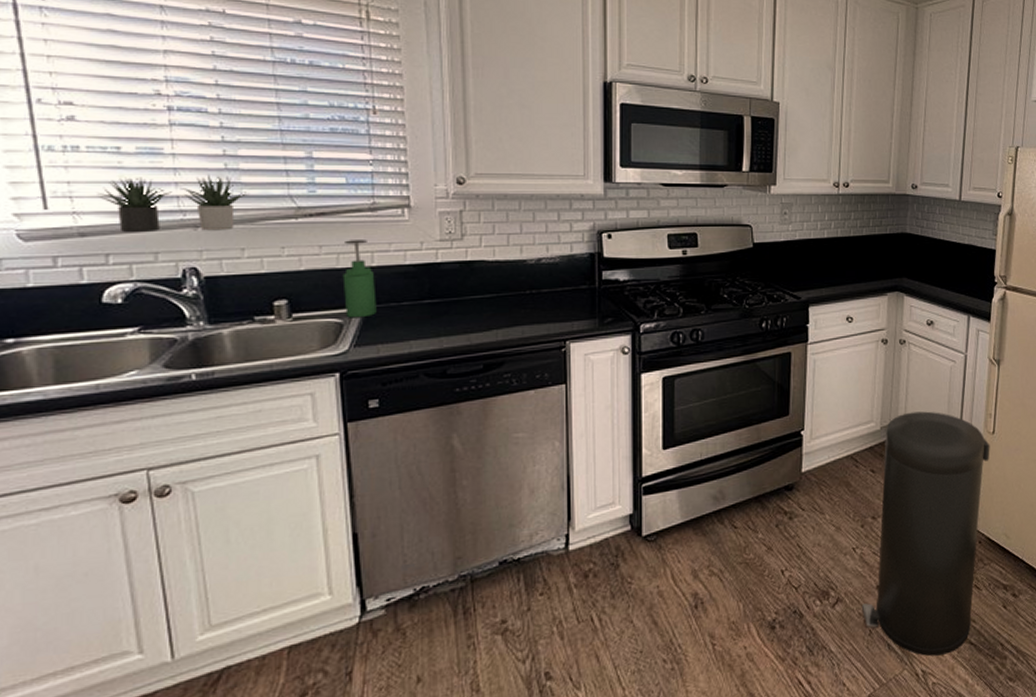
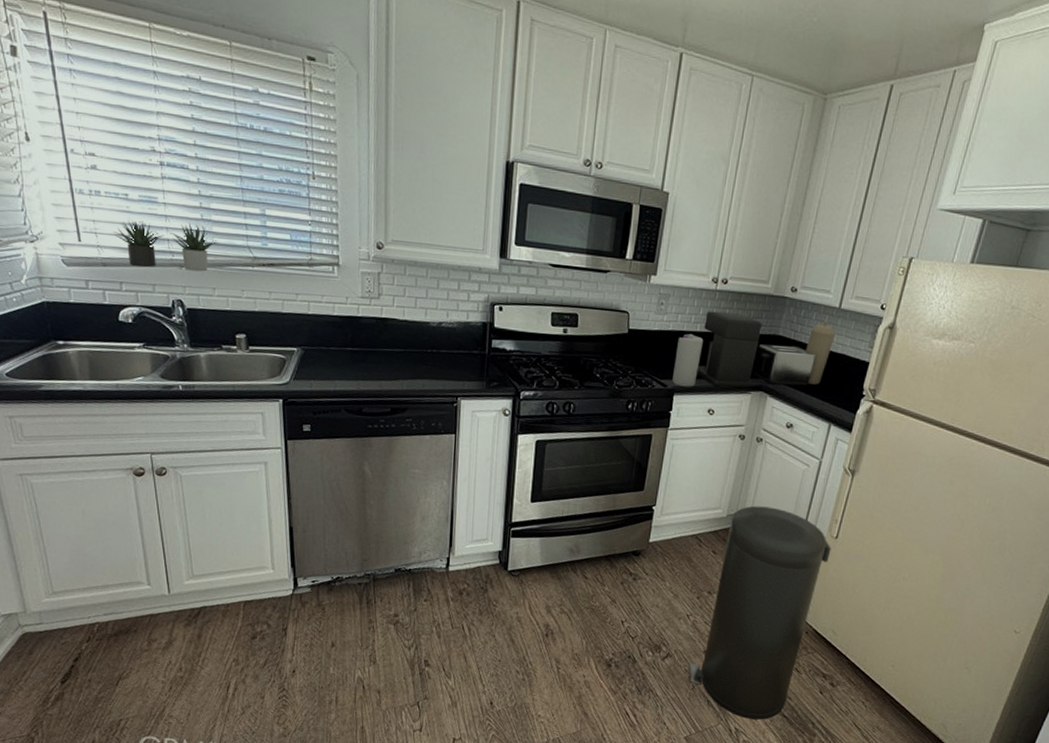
soap dispenser: present [342,240,377,318] -> none [286,289,311,356]
paper towel holder: none [805,241,833,297] -> present [672,334,704,387]
coffee maker: none [830,215,889,292] -> present [696,311,762,388]
toaster: none [886,242,945,283] -> present [753,343,816,386]
canister: none [934,213,960,278] -> present [806,320,835,385]

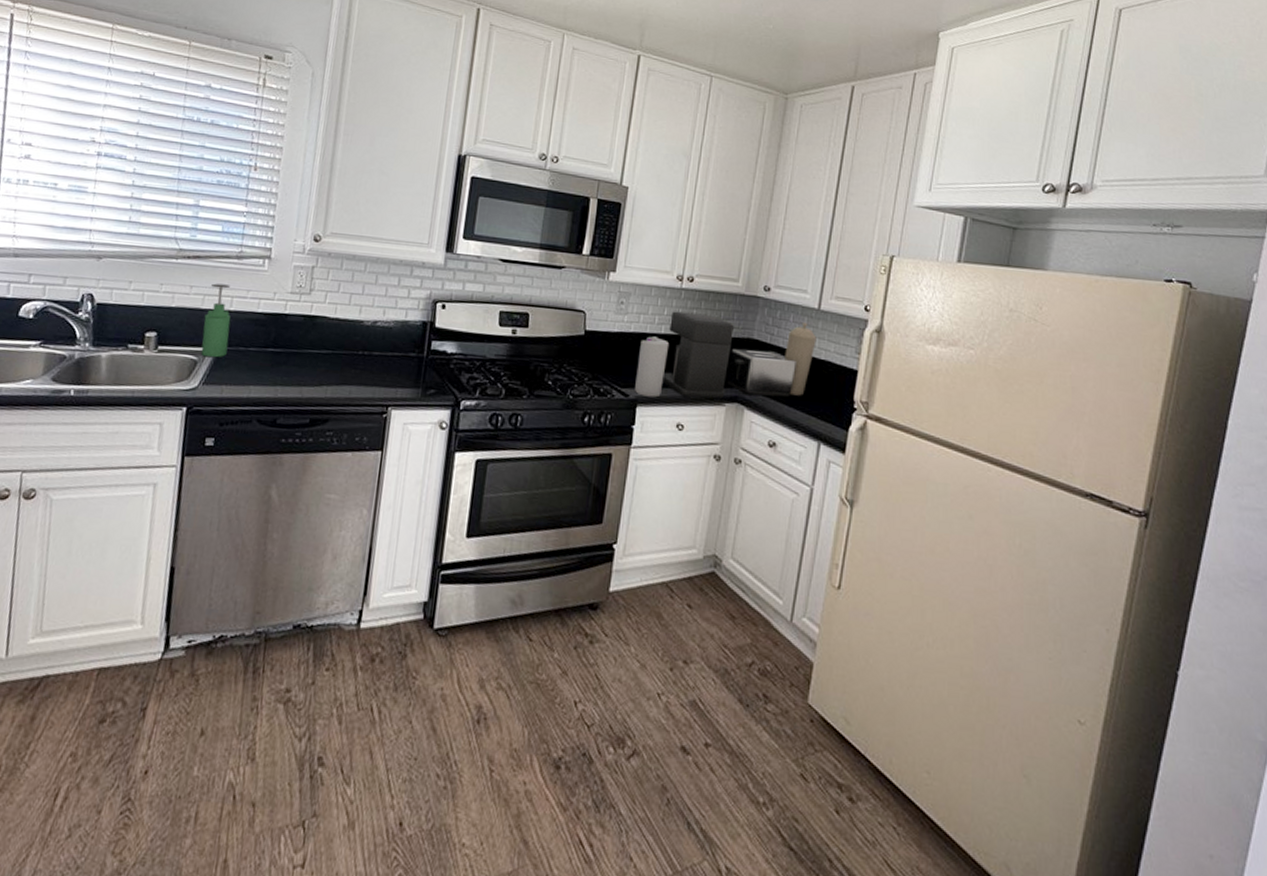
succulent plant: present [113,220,219,272] -> none [33,209,145,264]
soap dispenser: none [286,289,311,356] -> present [200,283,231,358]
pedal bin: present [688,505,831,720] -> none [660,544,834,855]

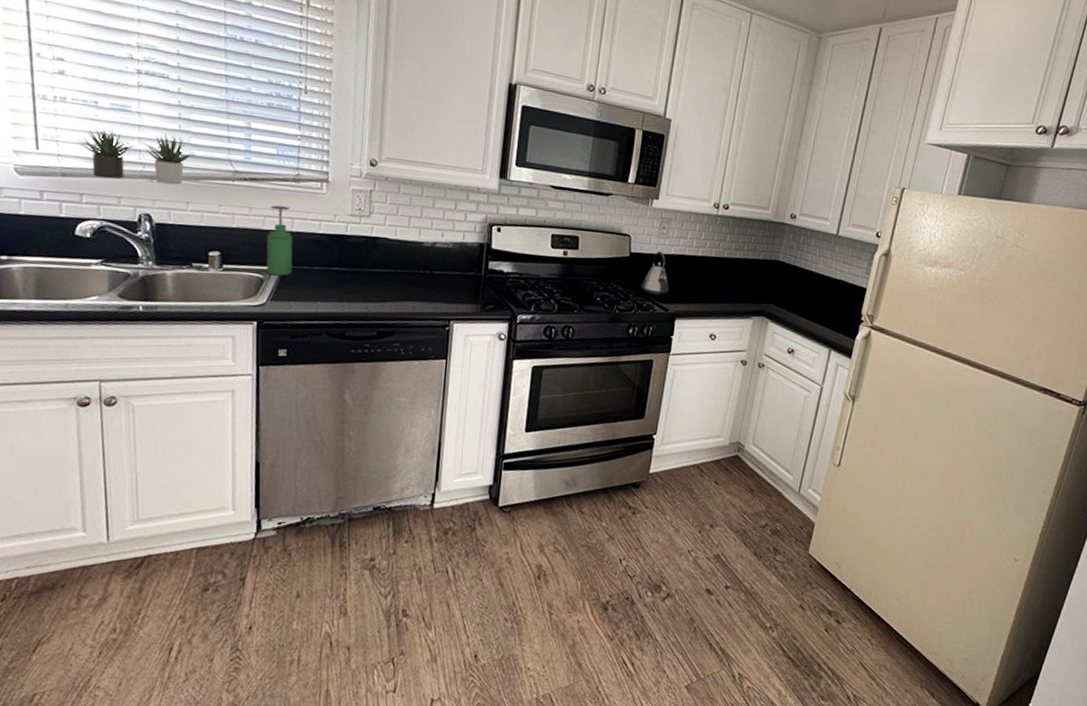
succulent plant: none [33,209,145,264] -> present [77,128,197,185]
kettle: none [597,328,630,383] -> present [640,251,670,300]
paper towel holder: present [635,336,670,398] -> none [674,258,706,312]
coffee maker: present [662,311,734,399] -> none [698,235,763,313]
toaster: present [726,348,796,398] -> none [754,269,815,312]
canister: present [785,322,817,396] -> none [805,247,834,310]

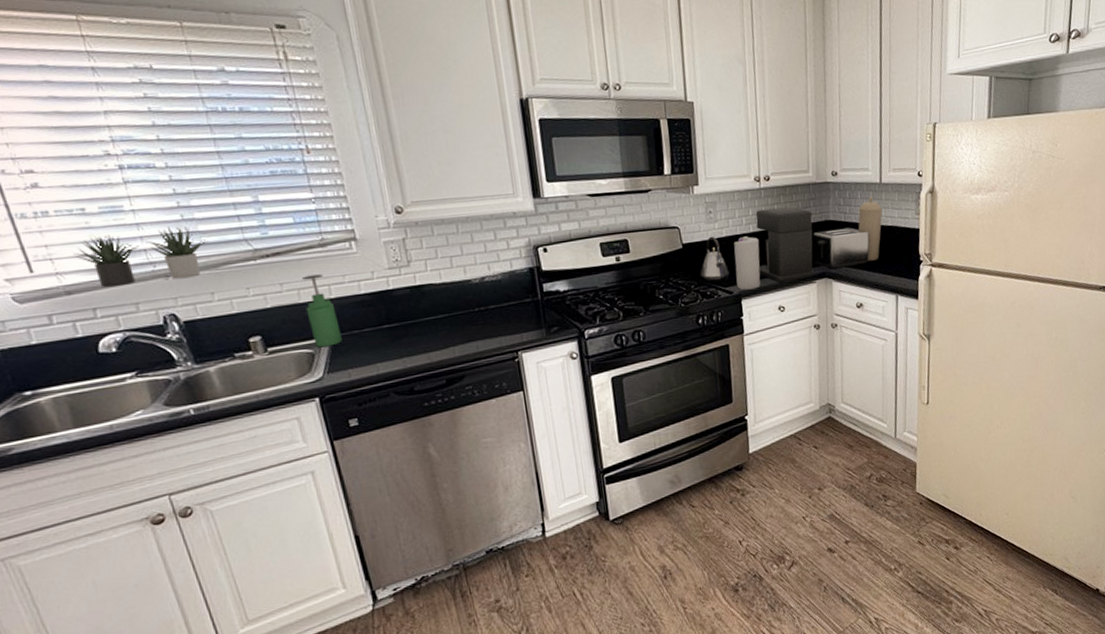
paper towel holder: none [674,258,706,312] -> present [734,236,761,291]
coffee maker: none [698,235,763,313] -> present [755,206,814,283]
toaster: none [754,269,815,312] -> present [812,227,870,270]
canister: none [805,247,834,310] -> present [858,197,883,261]

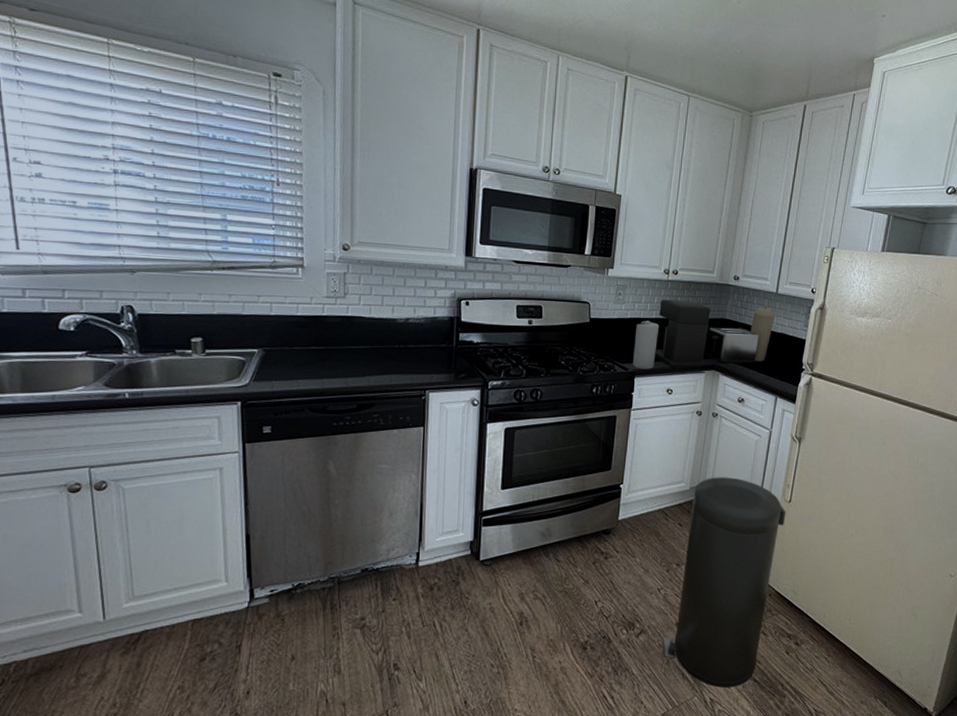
succulent plant: present [73,226,209,288] -> none [57,227,176,277]
soap dispenser: present [302,274,342,348] -> none [246,291,273,358]
kettle: present [700,236,729,285] -> none [601,315,628,360]
pedal bin: none [815,388,926,606] -> present [661,477,786,688]

